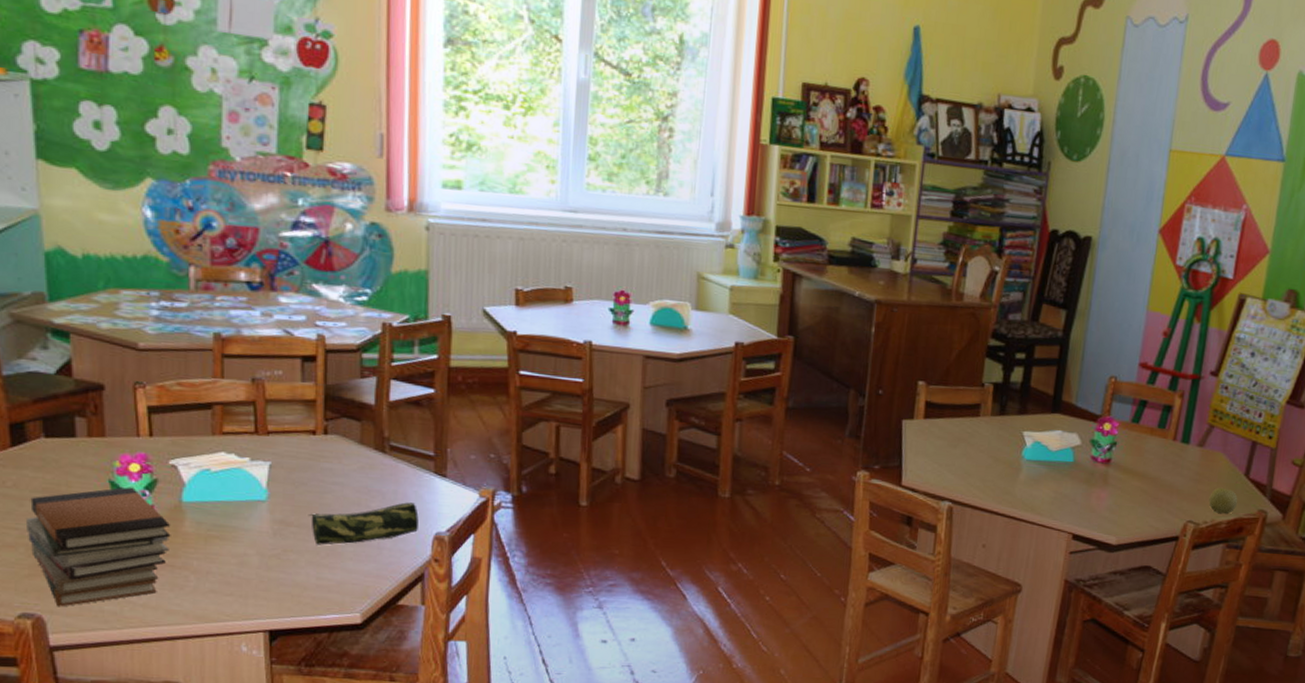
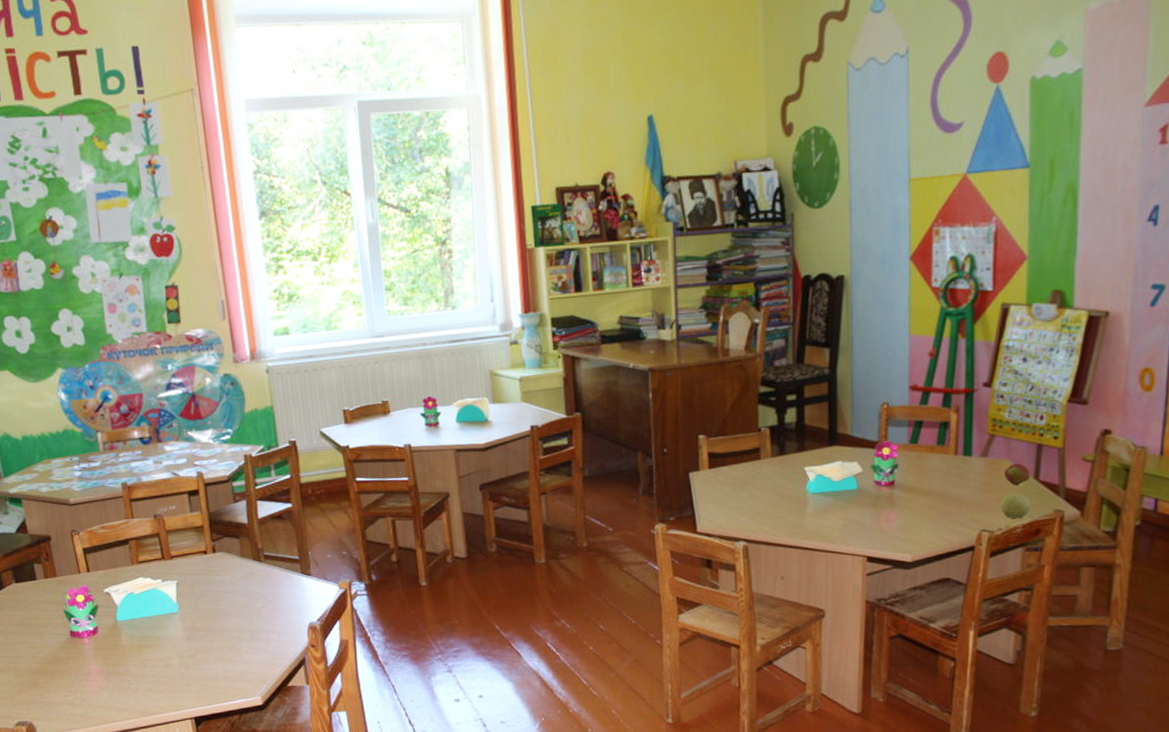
book stack: present [25,487,171,607] -> none [11,614,114,715]
pencil case: present [308,502,419,545] -> none [210,600,295,644]
apple: none [1217,457,1242,481] -> present [1003,463,1031,486]

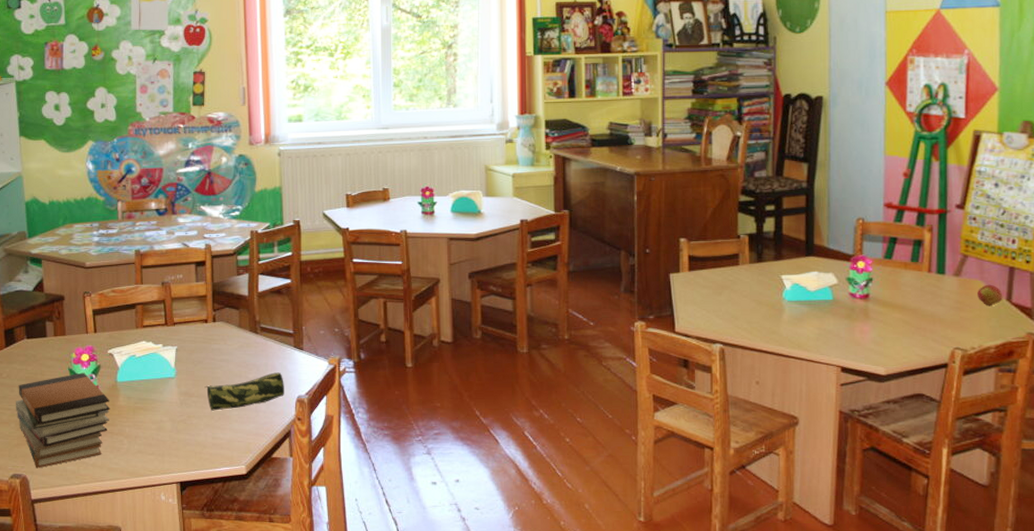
book stack: none [11,614,114,715] -> present [15,372,110,469]
pencil case: none [210,600,295,644] -> present [204,372,284,411]
apple: present [1000,493,1031,519] -> none [973,313,1004,339]

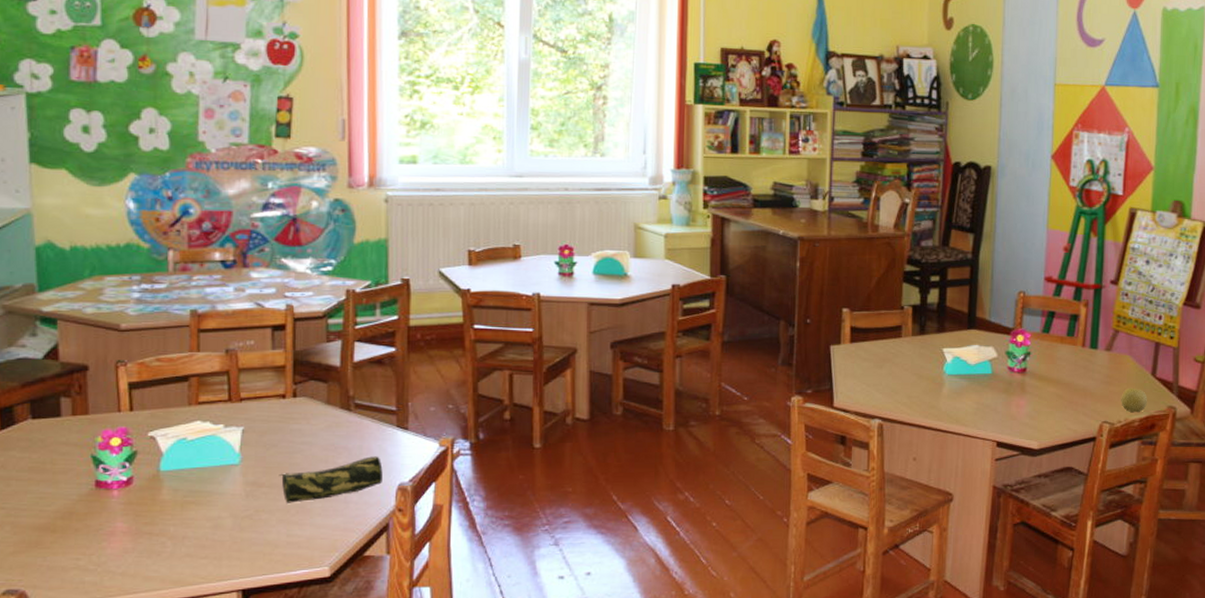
book stack: present [15,372,110,469] -> none [11,460,150,582]
apple: none [973,313,1004,339] -> present [1121,388,1148,413]
apple: present [976,284,1003,306] -> none [1125,359,1149,381]

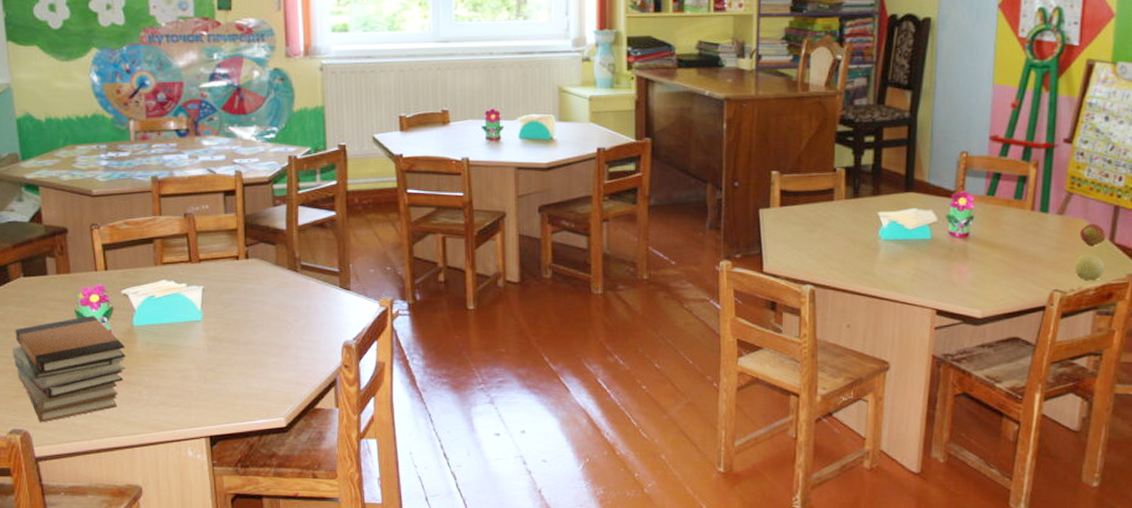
book stack: none [11,460,150,582] -> present [11,315,126,423]
pencil case: present [278,456,383,503] -> none [236,315,329,358]
apple: none [1125,359,1149,381] -> present [1079,223,1106,247]

